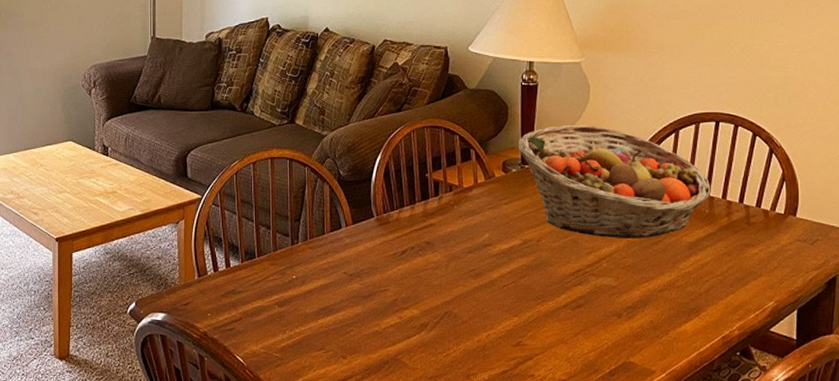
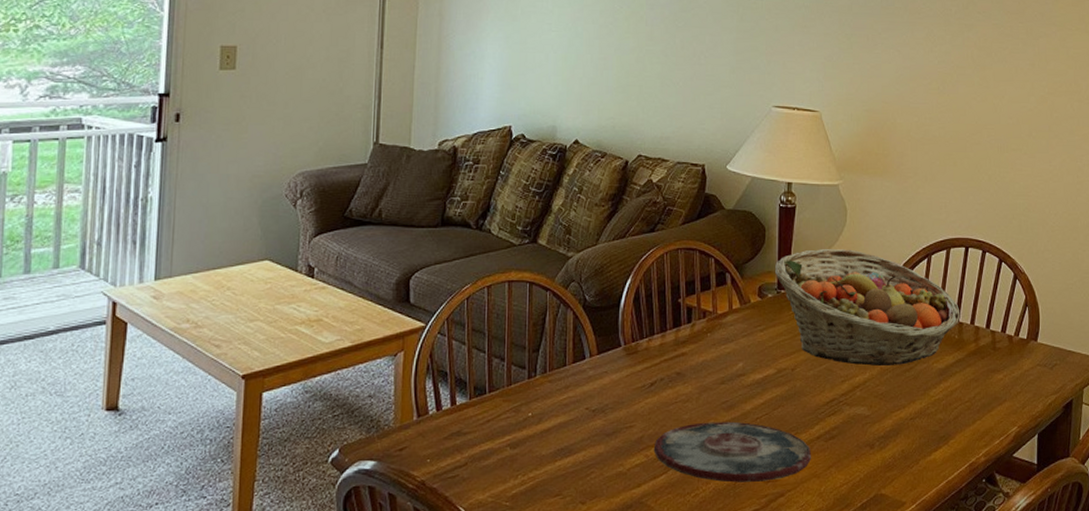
plate: none [406,288,559,345] -> present [653,421,812,483]

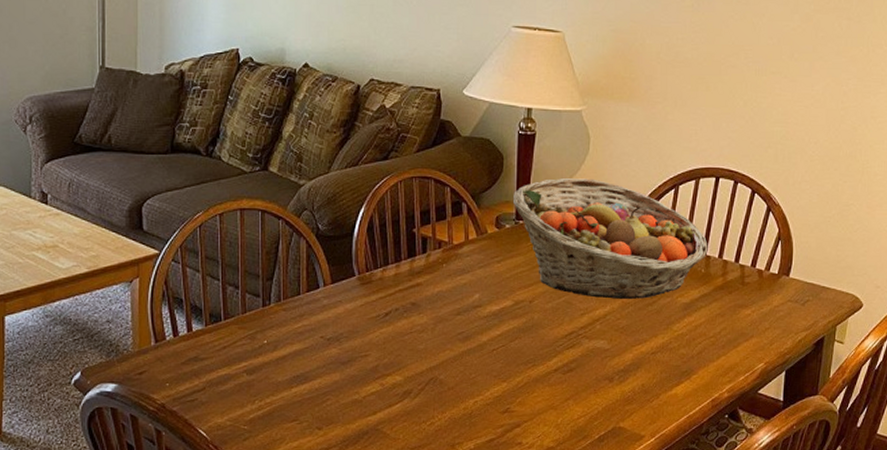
plate: present [653,421,812,483] -> none [389,352,549,412]

